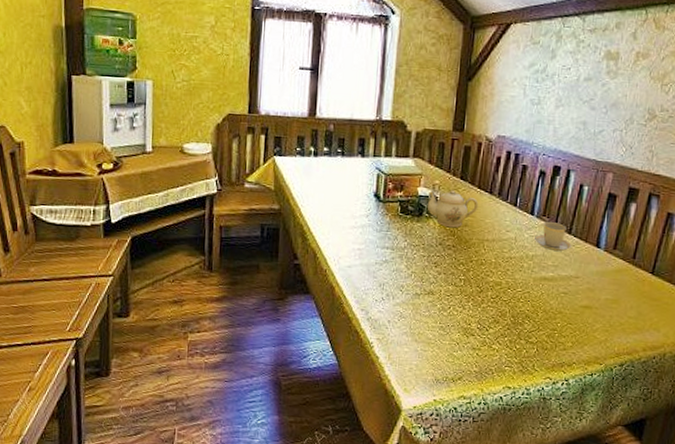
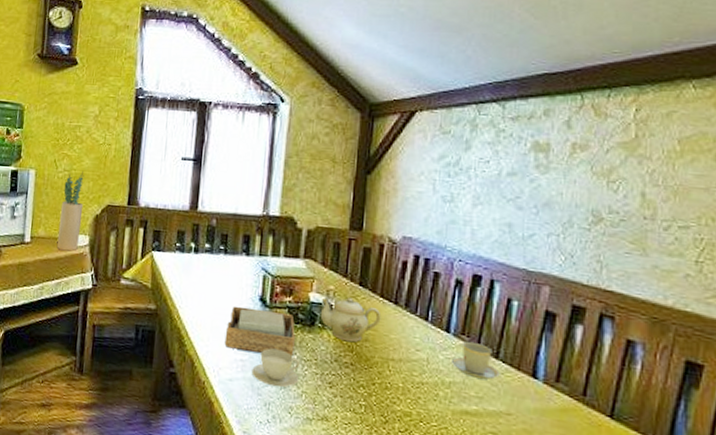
vase: none [179,82,204,159] -> present [56,171,84,252]
napkin holder: none [343,202,406,244] -> present [224,306,295,357]
teacup: none [368,237,409,270] -> present [251,348,300,388]

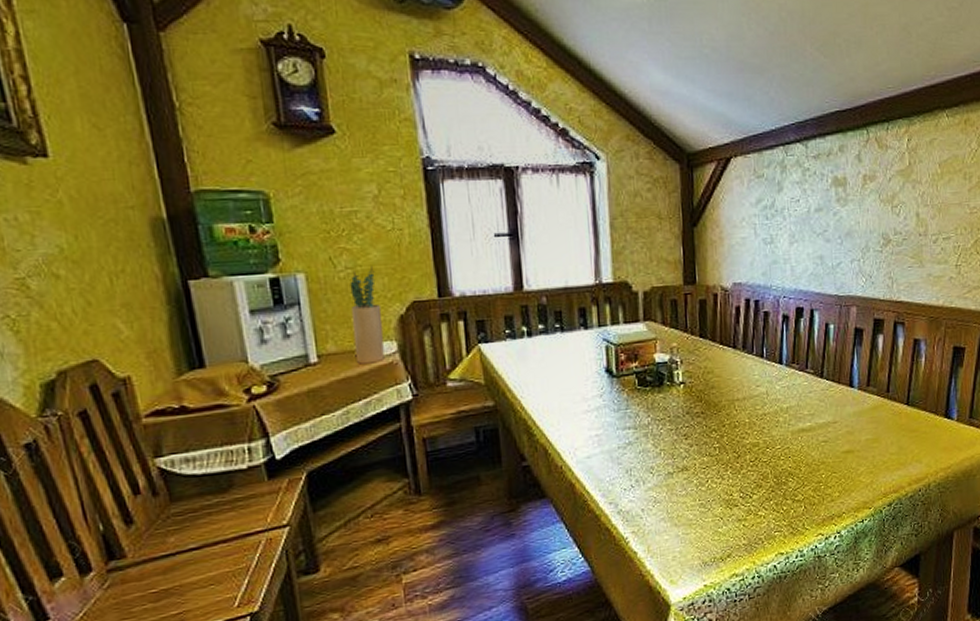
napkin holder: present [224,306,295,357] -> none [576,379,647,427]
teacup: present [251,348,300,388] -> none [608,415,656,453]
teapot: present [319,297,381,343] -> none [666,351,723,393]
teacup: present [452,341,500,380] -> none [787,367,826,399]

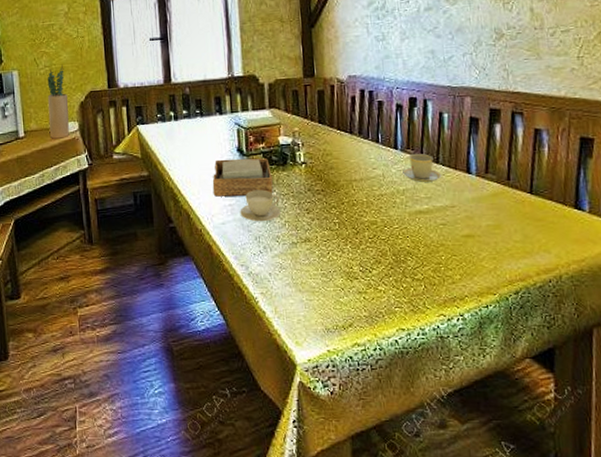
napkin holder: none [576,379,647,427] -> present [212,158,273,197]
teacup: none [608,415,656,453] -> present [240,189,281,222]
teacup: none [787,367,826,399] -> present [402,153,442,182]

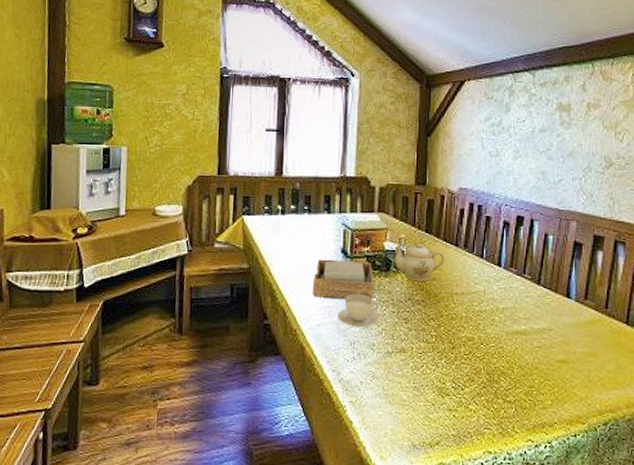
vase: present [47,65,69,139] -> none [151,146,176,221]
teapot: none [289,135,341,173] -> present [394,243,445,282]
teacup: present [402,153,442,182] -> none [504,272,542,303]

